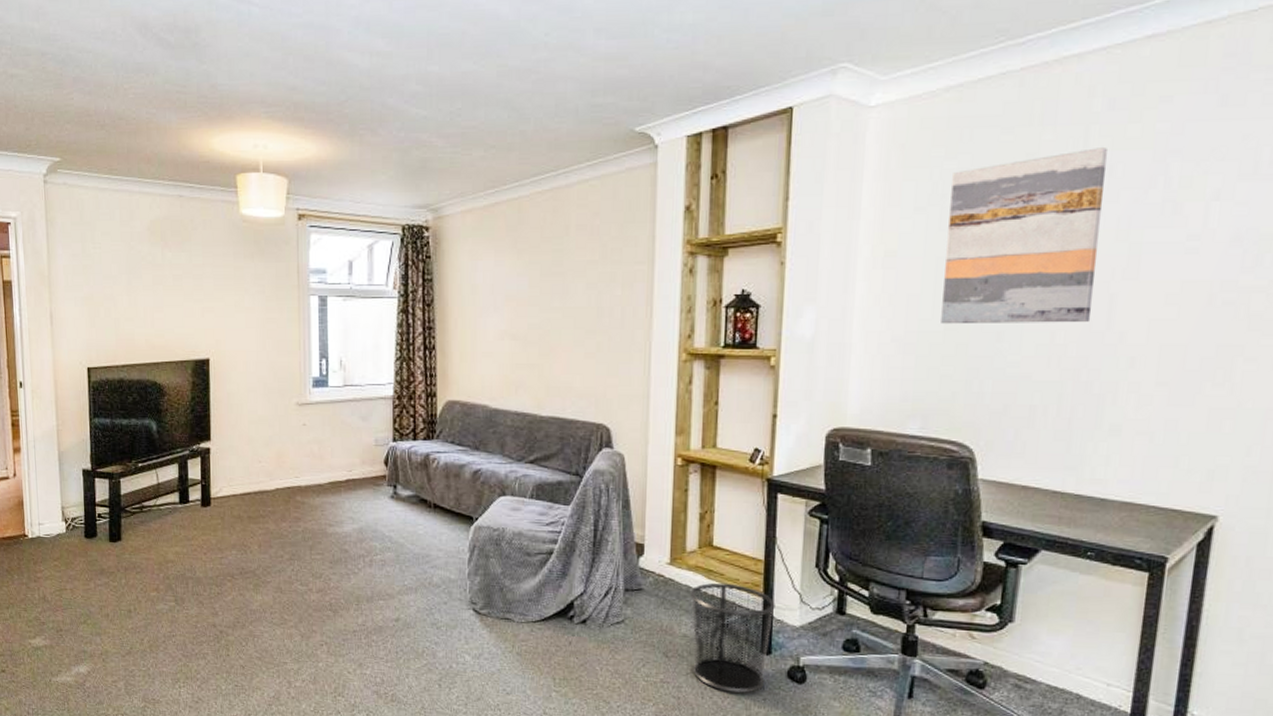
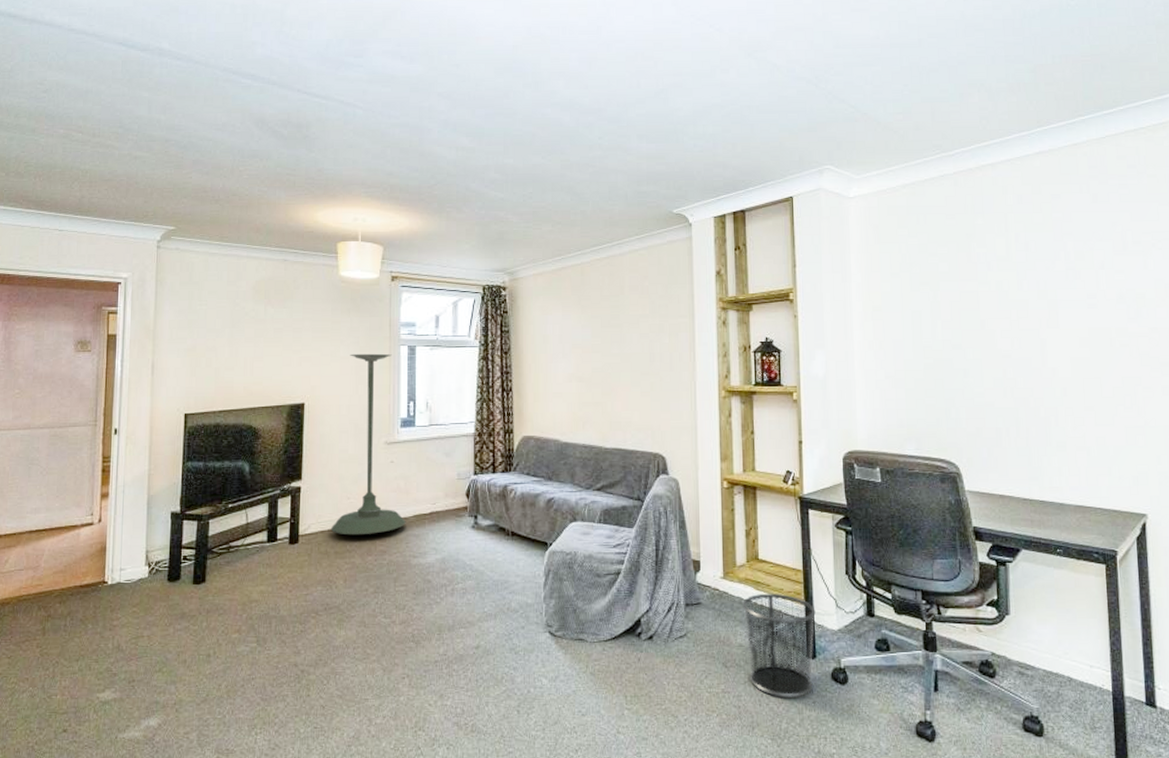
plant stand: none [242,304,321,501] -> present [330,353,406,535]
wall art: present [941,148,1108,325] -> none [916,230,1030,364]

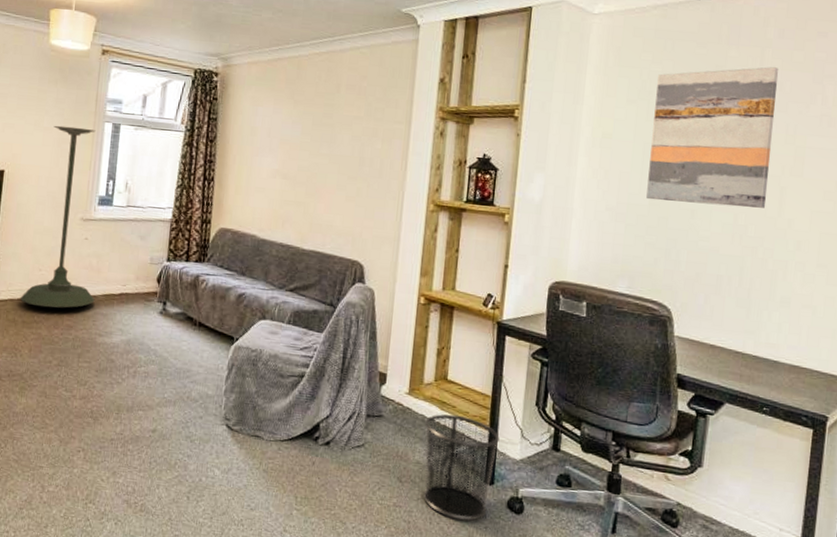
wall art: none [916,230,1030,364] -> present [646,67,779,208]

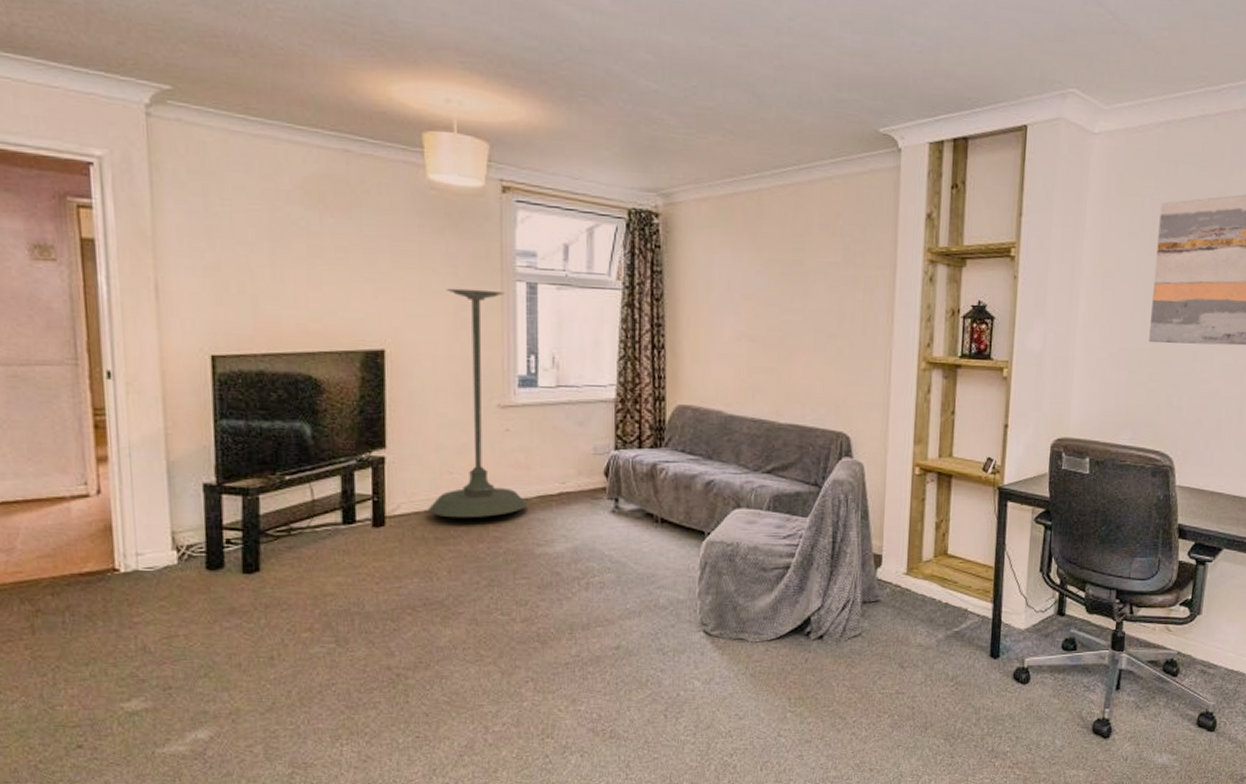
waste bin: present [423,414,500,521] -> none [926,590,1004,698]

